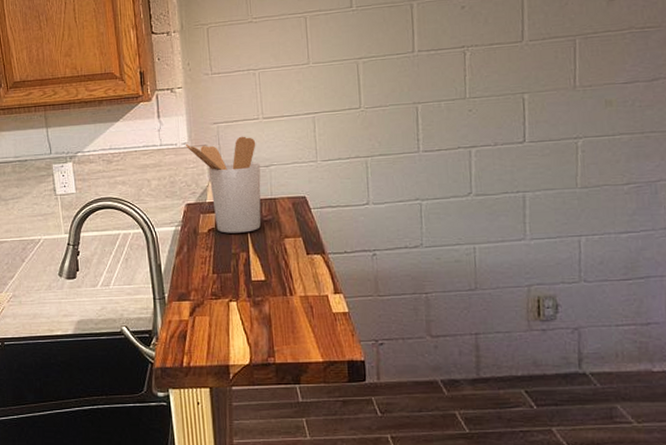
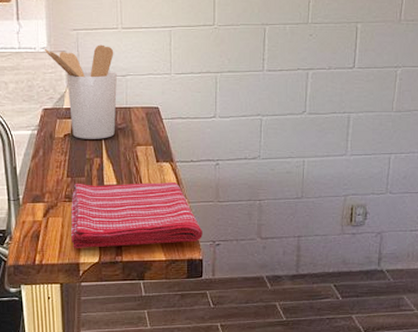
dish towel: none [218,275,363,349] -> present [70,181,203,248]

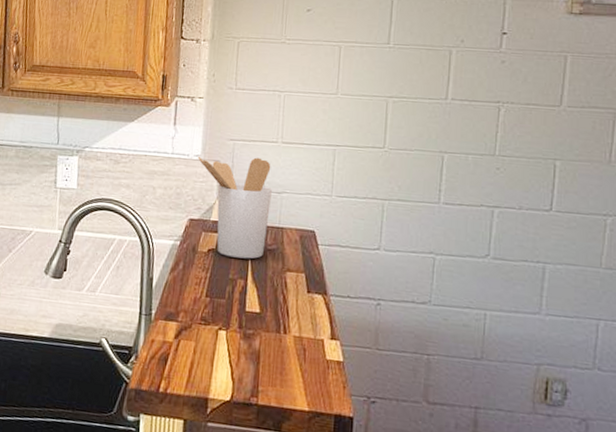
dish towel: present [70,181,203,248] -> none [201,304,356,394]

